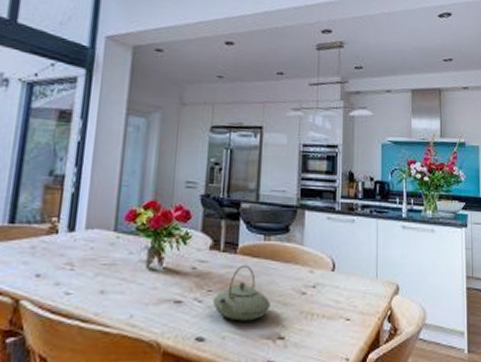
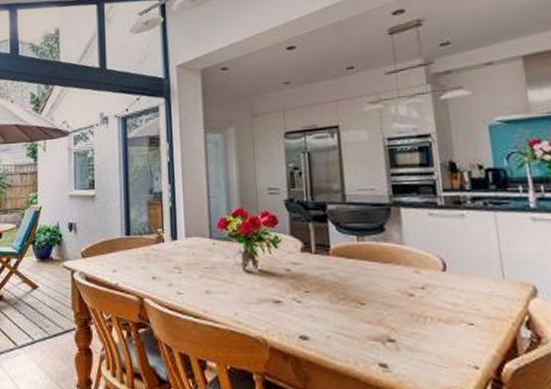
teapot: present [212,264,270,321] -> none [311,266,374,322]

